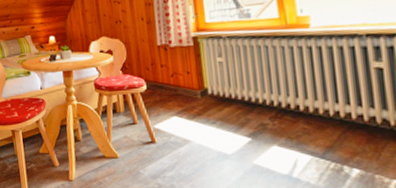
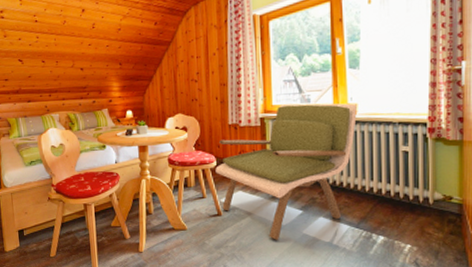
armchair: none [146,15,310,171] -> present [215,103,357,240]

